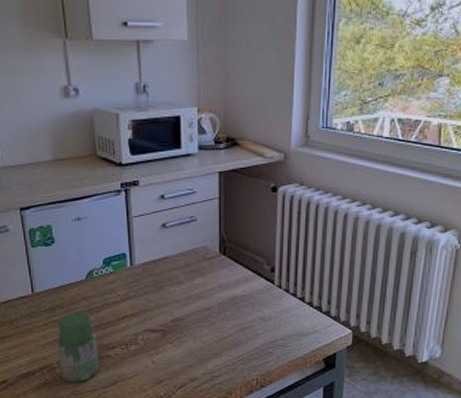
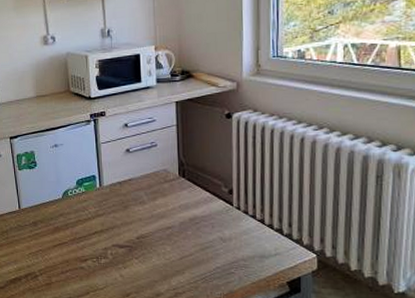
jar: present [56,311,100,383] -> none [38,226,75,290]

